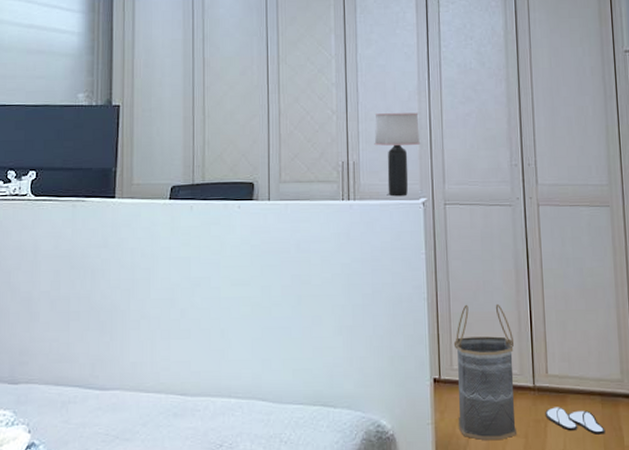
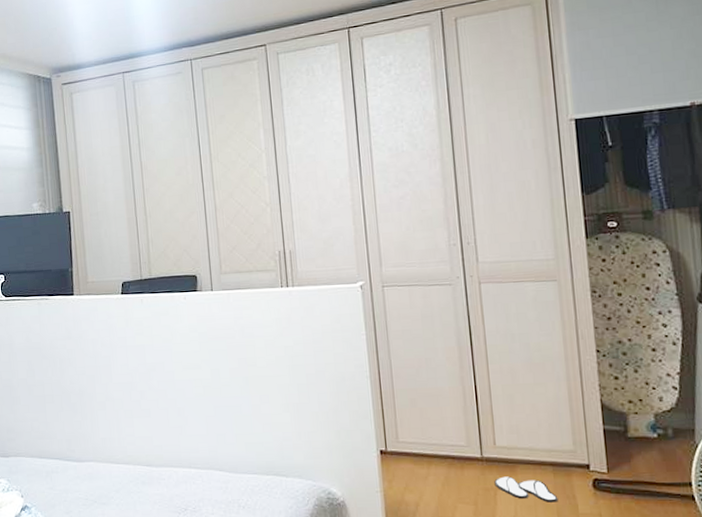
table lamp: present [374,113,421,197] -> none [308,199,356,282]
basket: present [453,303,516,441] -> none [398,379,465,508]

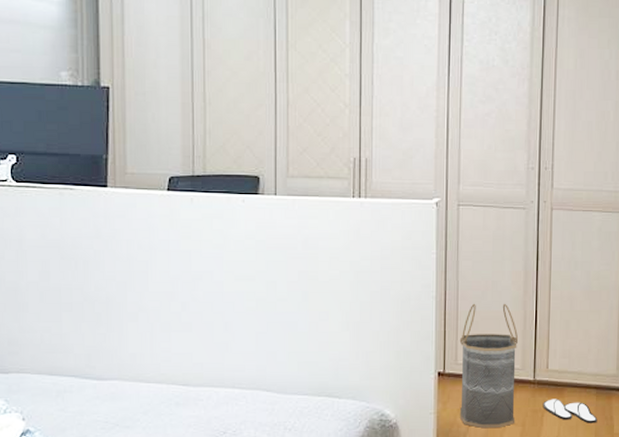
basket: none [398,379,465,508] -> present [459,303,518,429]

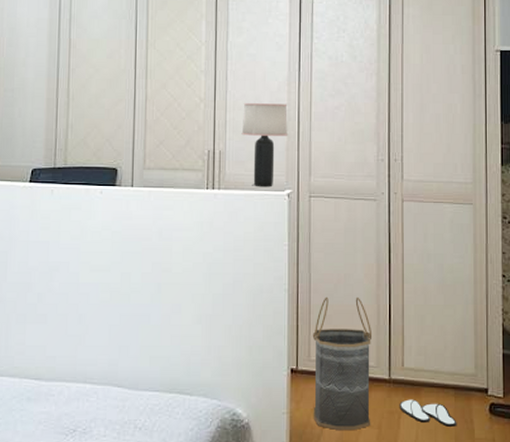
table lamp: none [388,109,437,196] -> present [241,103,289,188]

